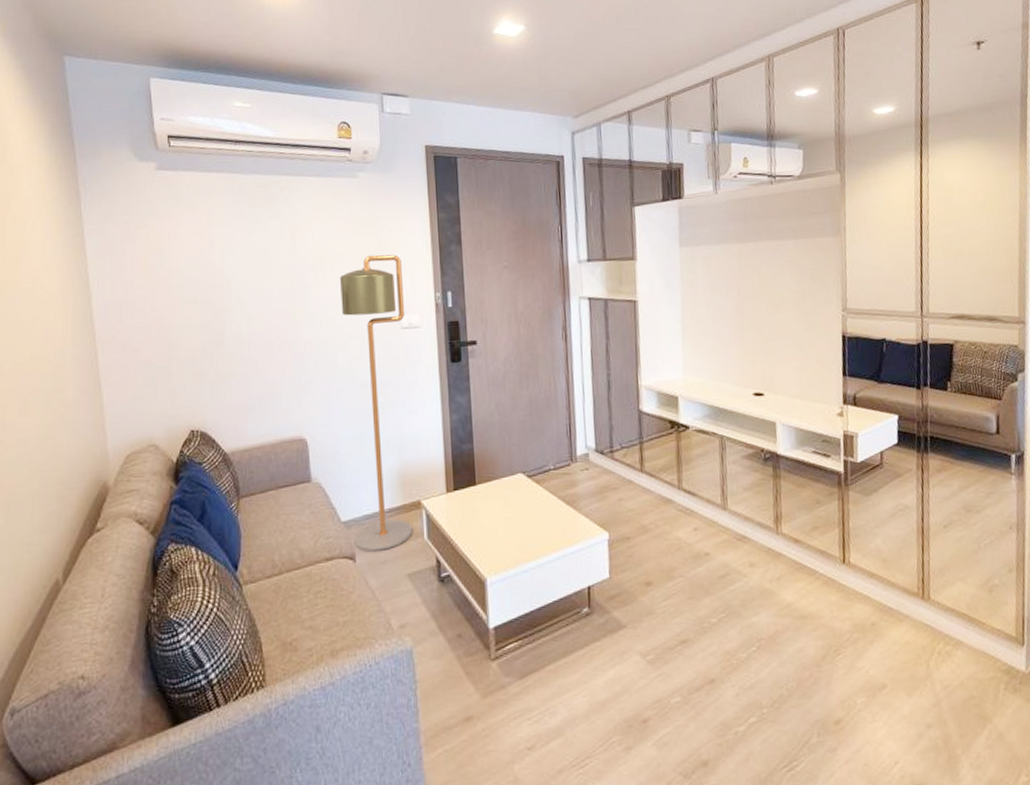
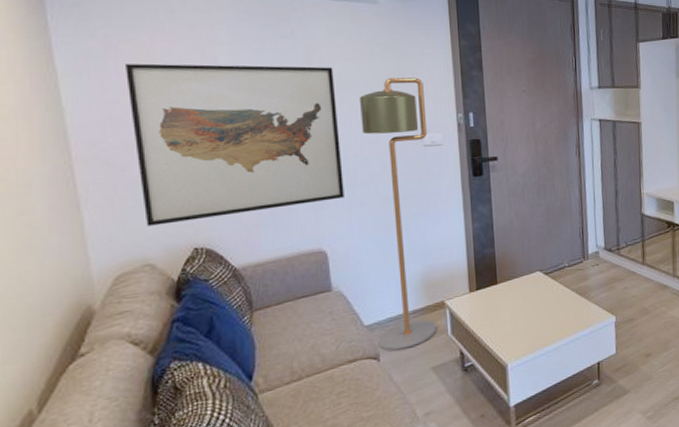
wall art: none [140,246,324,407] -> present [126,63,344,226]

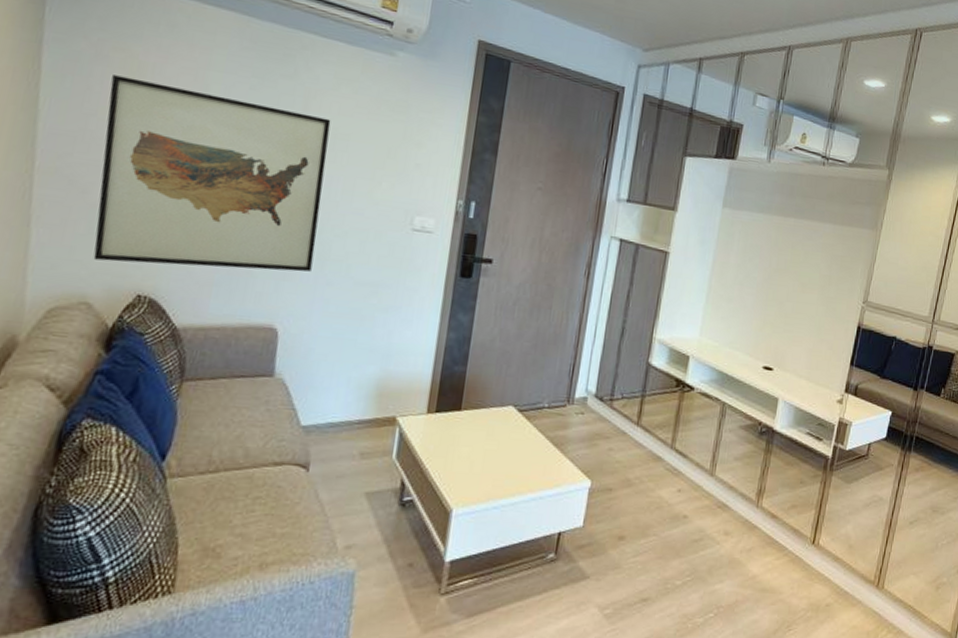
floor lamp: present [359,77,437,351] -> none [310,143,427,464]

